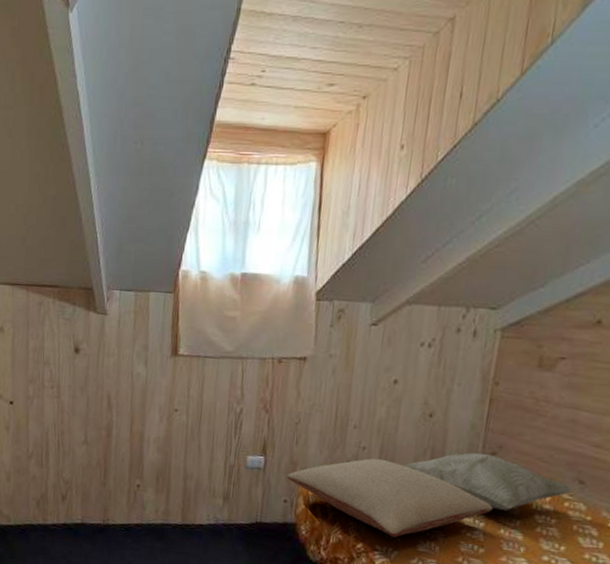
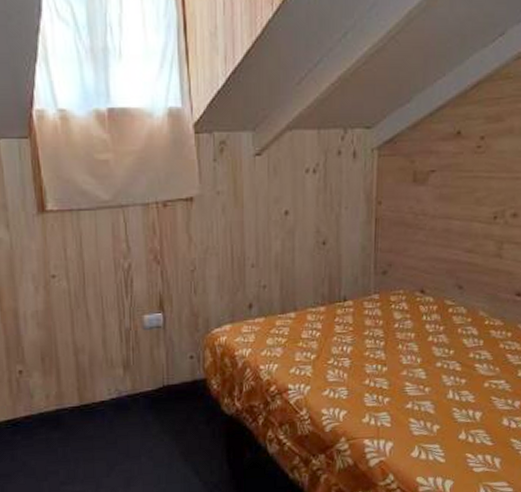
pillow: present [287,458,494,537] -> none [190,295,390,373]
decorative pillow: present [404,452,572,511] -> none [305,273,454,326]

